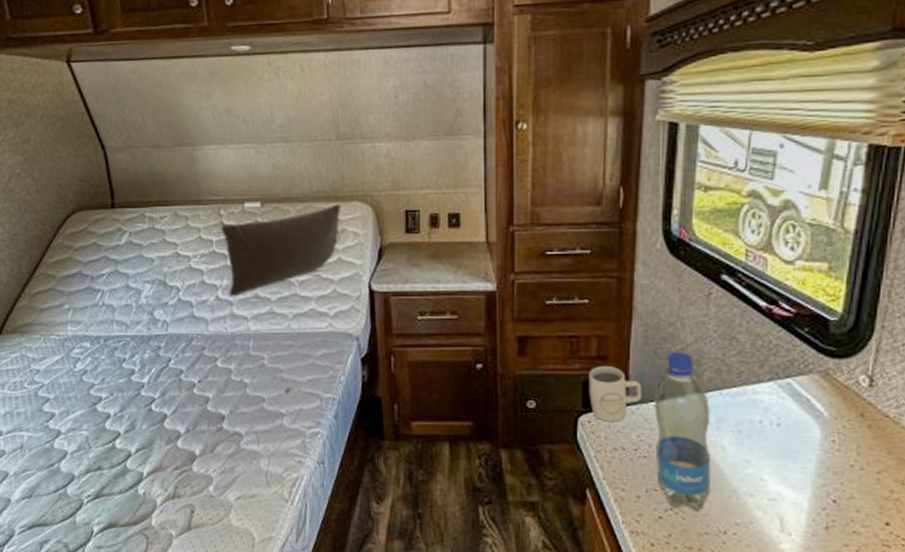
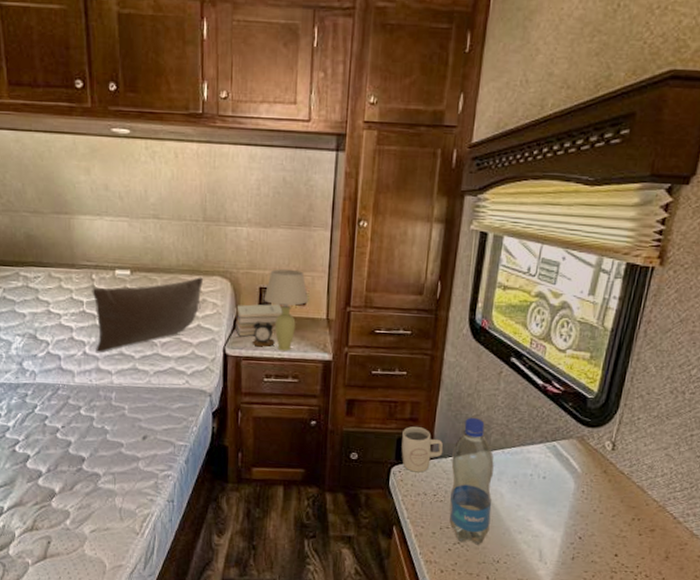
books: none [379,229,434,269] -> present [234,304,283,337]
alarm clock: none [400,248,427,280] -> present [251,319,275,348]
table lamp: none [411,188,464,283] -> present [263,269,309,351]

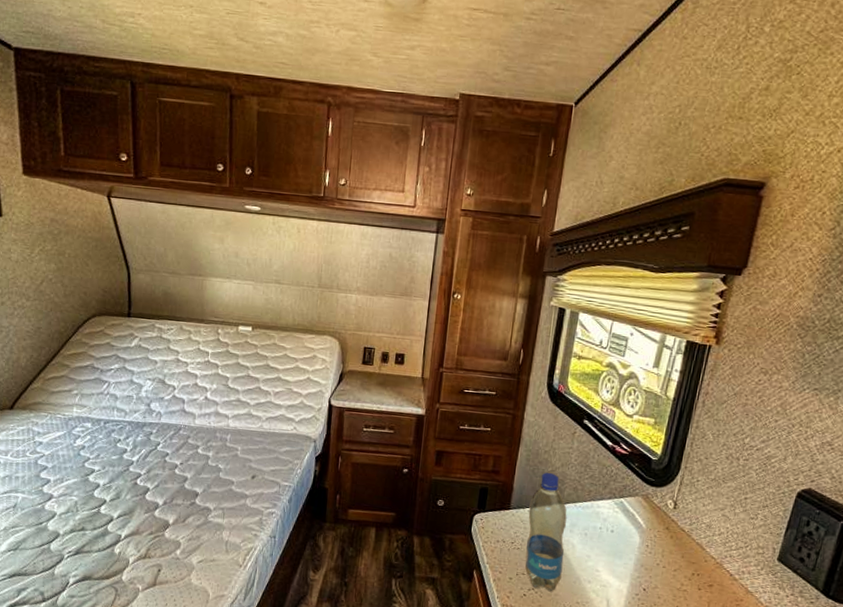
pillow: present [92,277,204,353] -> none [216,335,316,399]
books: present [234,304,283,337] -> none [340,361,384,391]
alarm clock: present [251,319,275,348] -> none [354,375,375,401]
table lamp: present [263,269,309,351] -> none [367,332,407,405]
mug: present [401,426,444,473] -> none [483,478,522,521]

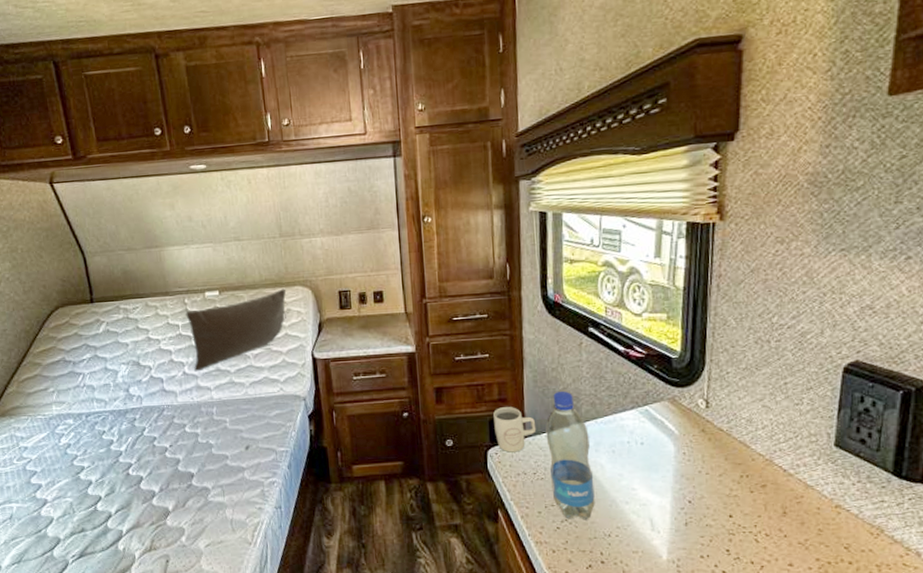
pillow: none [216,335,316,399] -> present [185,289,287,372]
mug: none [483,478,522,521] -> present [493,407,537,453]

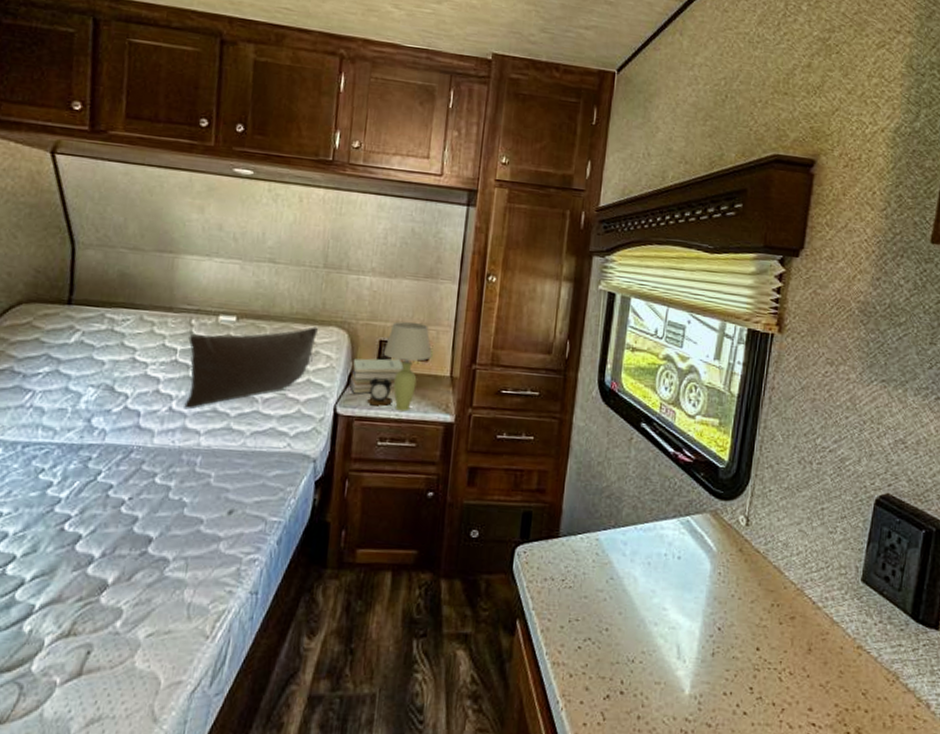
books: none [319,305,363,340] -> present [348,358,404,395]
alarm clock: none [337,321,359,348] -> present [366,375,393,407]
table lamp: none [343,271,386,349] -> present [383,322,432,412]
mug: present [493,407,537,453] -> none [526,499,573,553]
bottle: present [545,391,595,520] -> none [579,489,626,641]

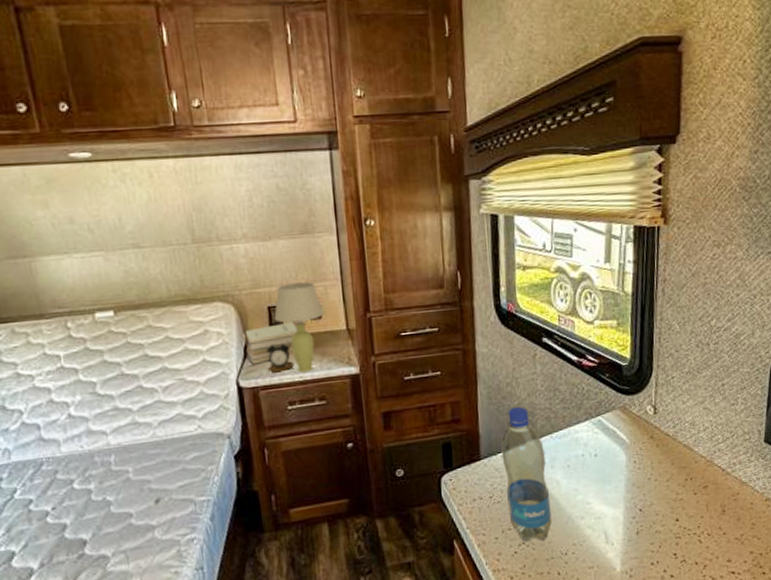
pillow: present [184,326,319,410] -> none [69,305,203,413]
bottle: none [579,489,626,641] -> present [501,407,552,542]

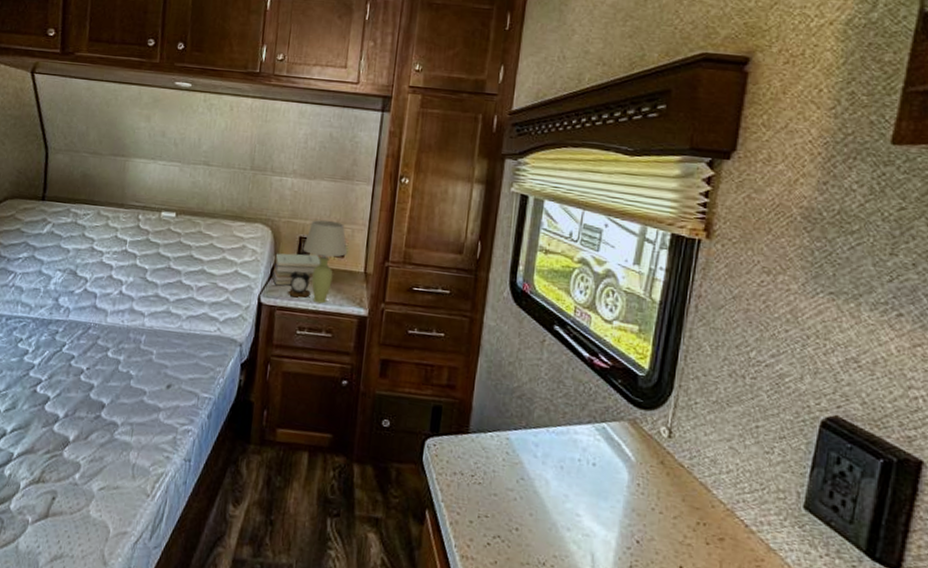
bottle: present [501,407,552,542] -> none [488,389,538,541]

